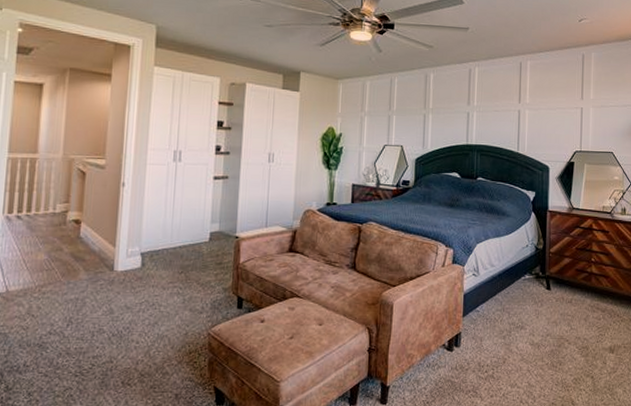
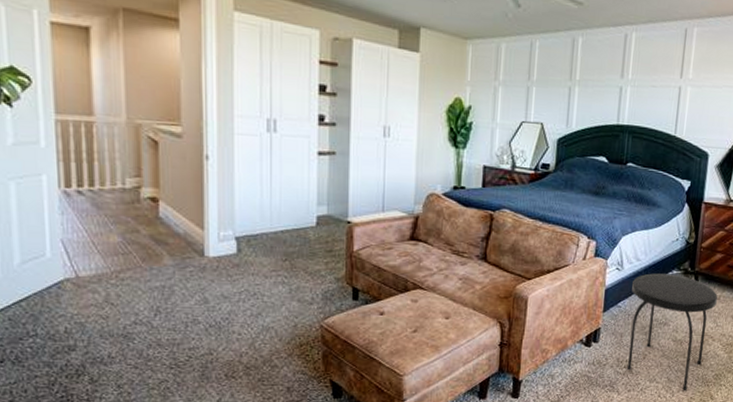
side table: none [488,278,569,397] -> present [626,273,718,391]

